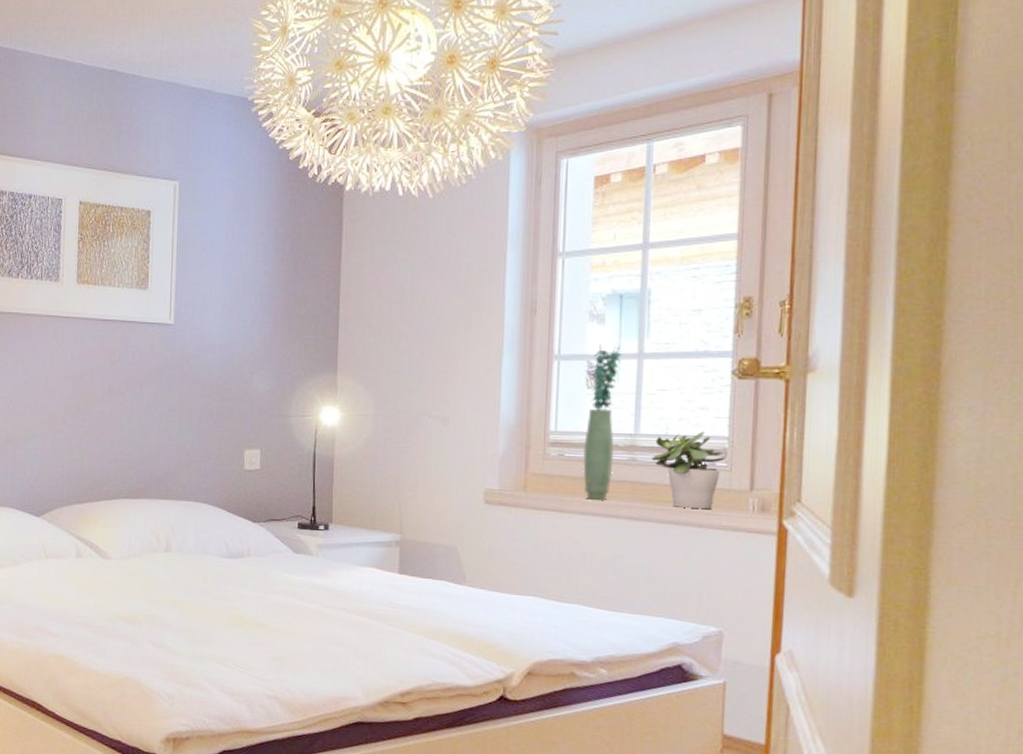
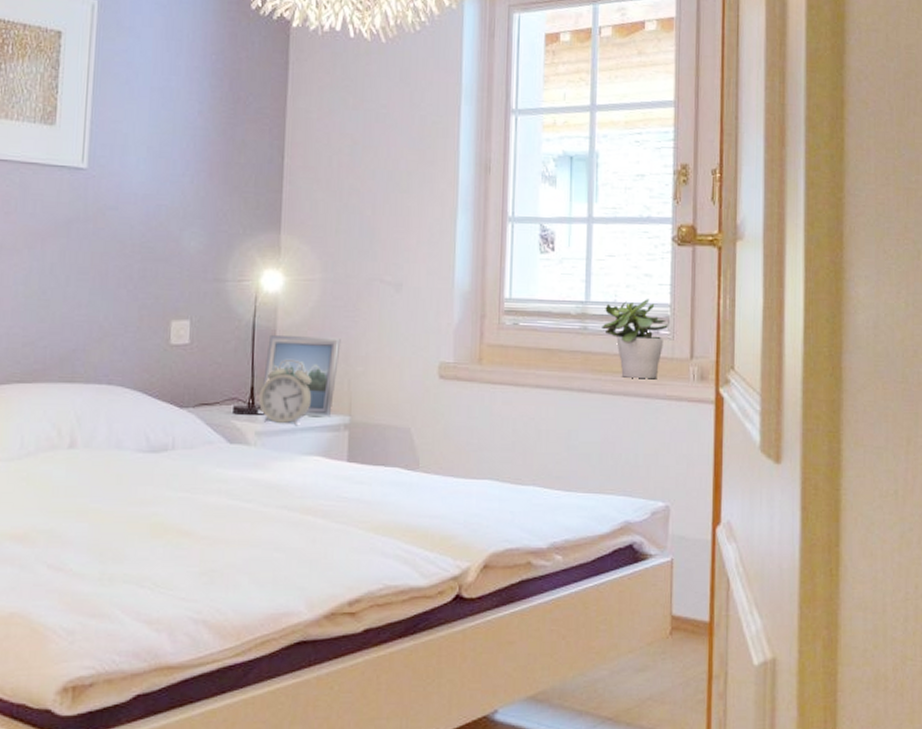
picture frame: none [320,463,392,535] -> present [259,336,341,418]
alarm clock: none [320,484,366,541] -> present [259,360,312,426]
vase: present [583,344,621,501] -> none [537,206,572,373]

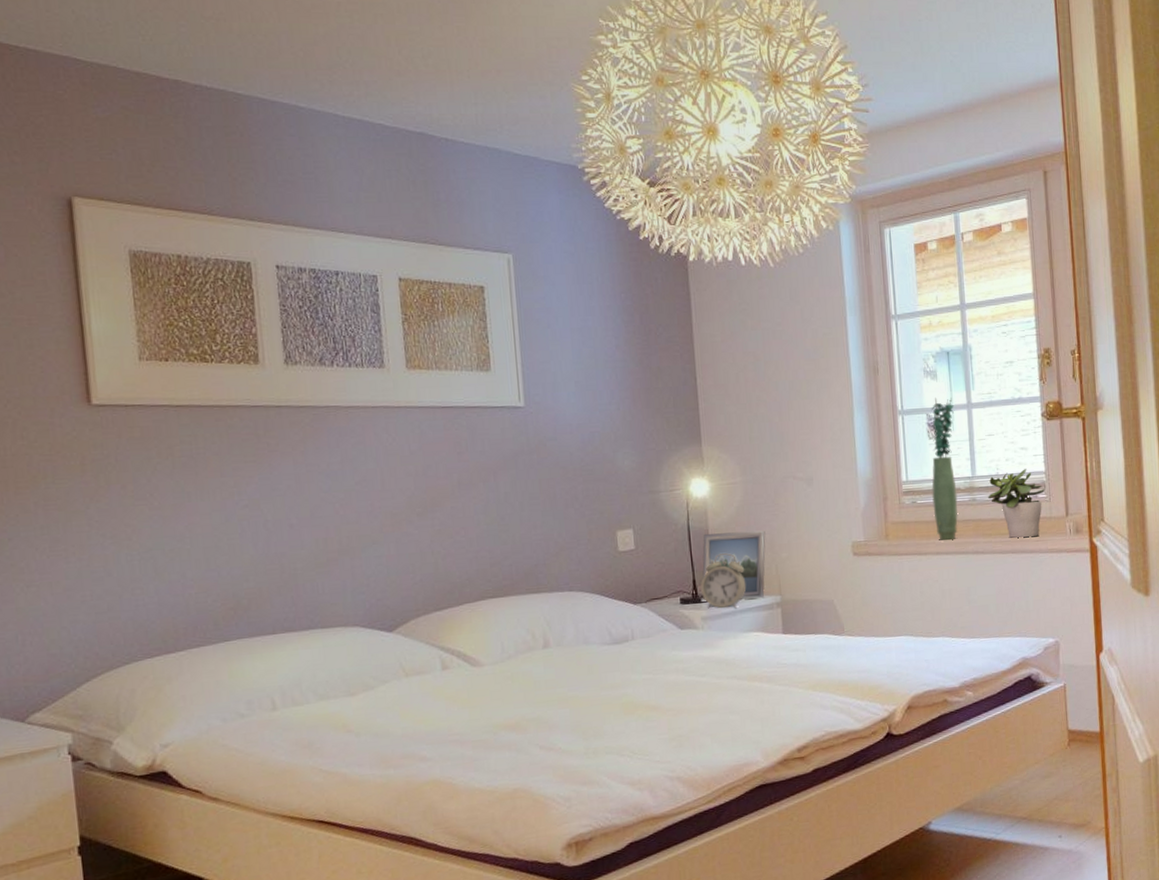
vase: none [537,206,572,373] -> present [931,397,958,541]

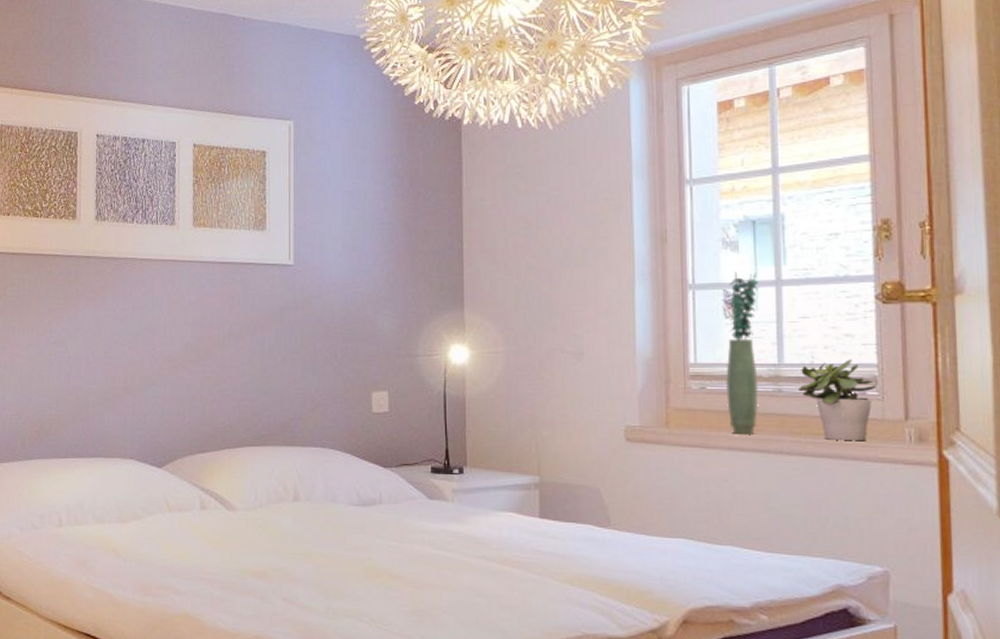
alarm clock: present [701,553,747,609] -> none [454,425,502,485]
picture frame: present [702,530,766,600] -> none [454,403,527,477]

